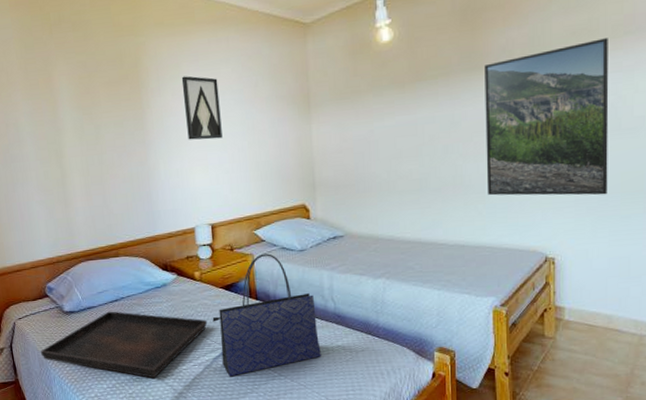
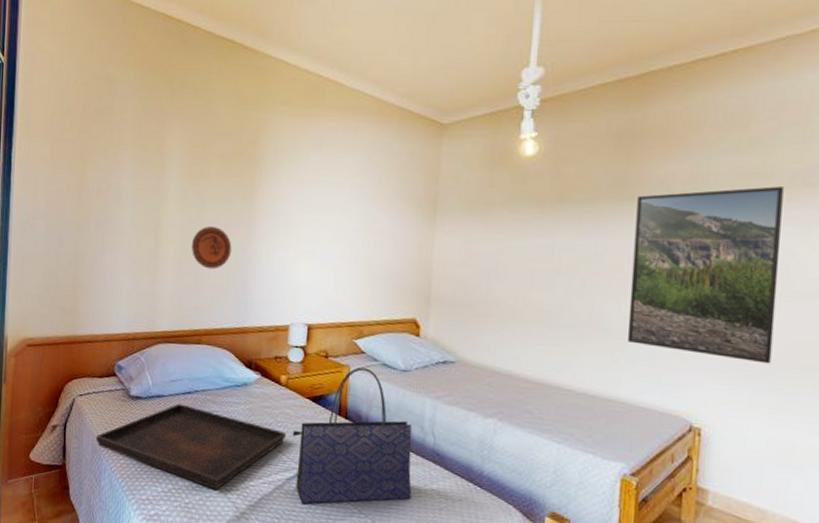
decorative plate: none [94,150,132,189] -> present [191,226,232,270]
wall art: present [181,76,223,140] -> none [297,160,339,232]

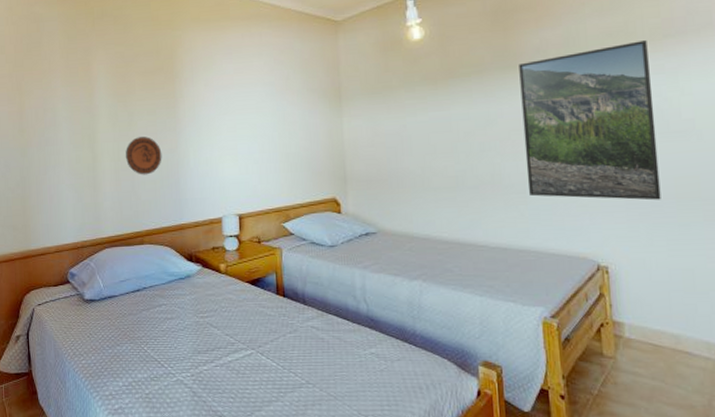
serving tray: present [96,403,287,490] -> none [57,301,232,378]
tote bag: present [292,367,412,504] -> none [237,248,353,381]

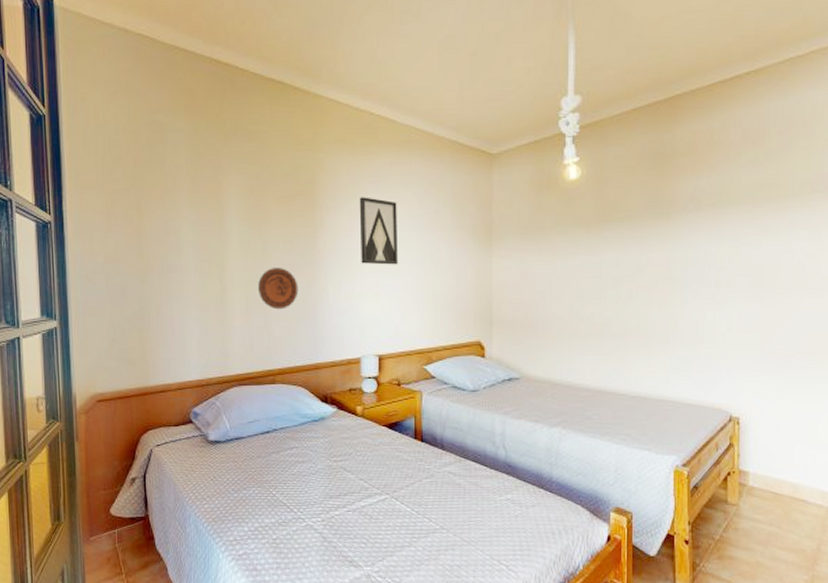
wall art: none [214,68,253,130] -> present [359,197,398,265]
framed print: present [519,40,661,201] -> none [671,195,796,355]

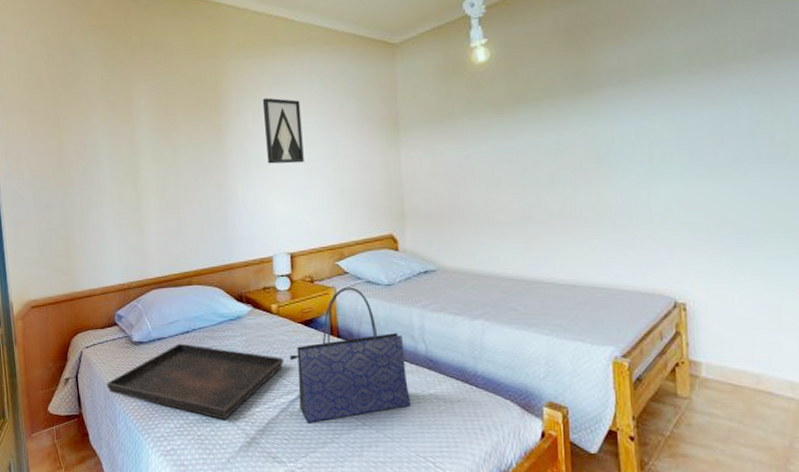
serving tray: none [178,444,367,523] -> present [107,343,285,420]
decorative plate: present [257,268,298,310] -> none [170,173,209,214]
tote bag: none [372,392,488,527] -> present [289,287,411,423]

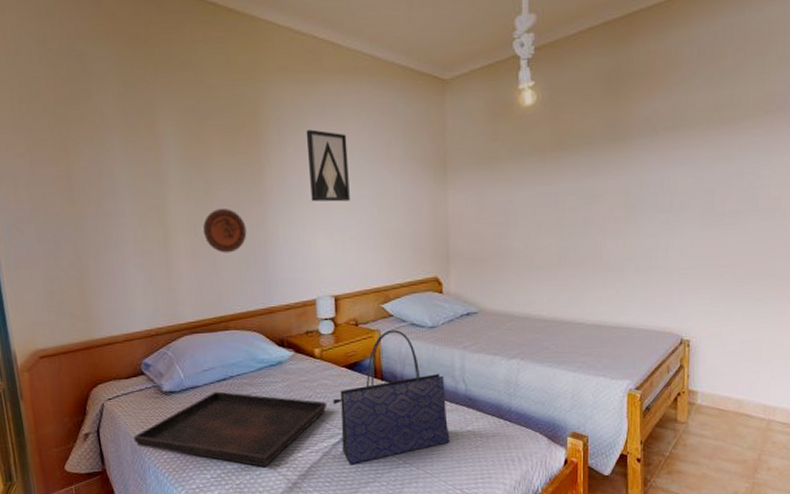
decorative plate: none [170,173,209,214] -> present [203,209,247,253]

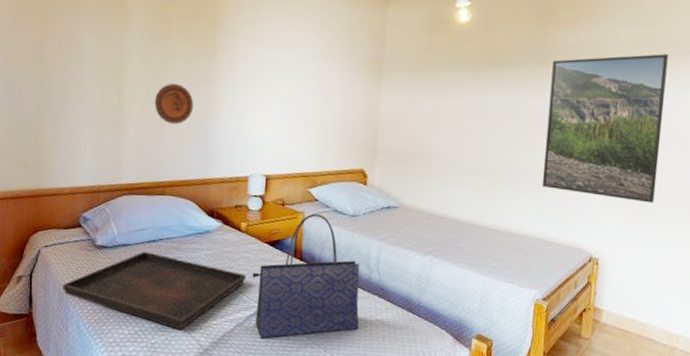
wall art: present [306,129,350,202] -> none [256,22,295,90]
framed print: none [626,116,749,277] -> present [542,54,668,203]

